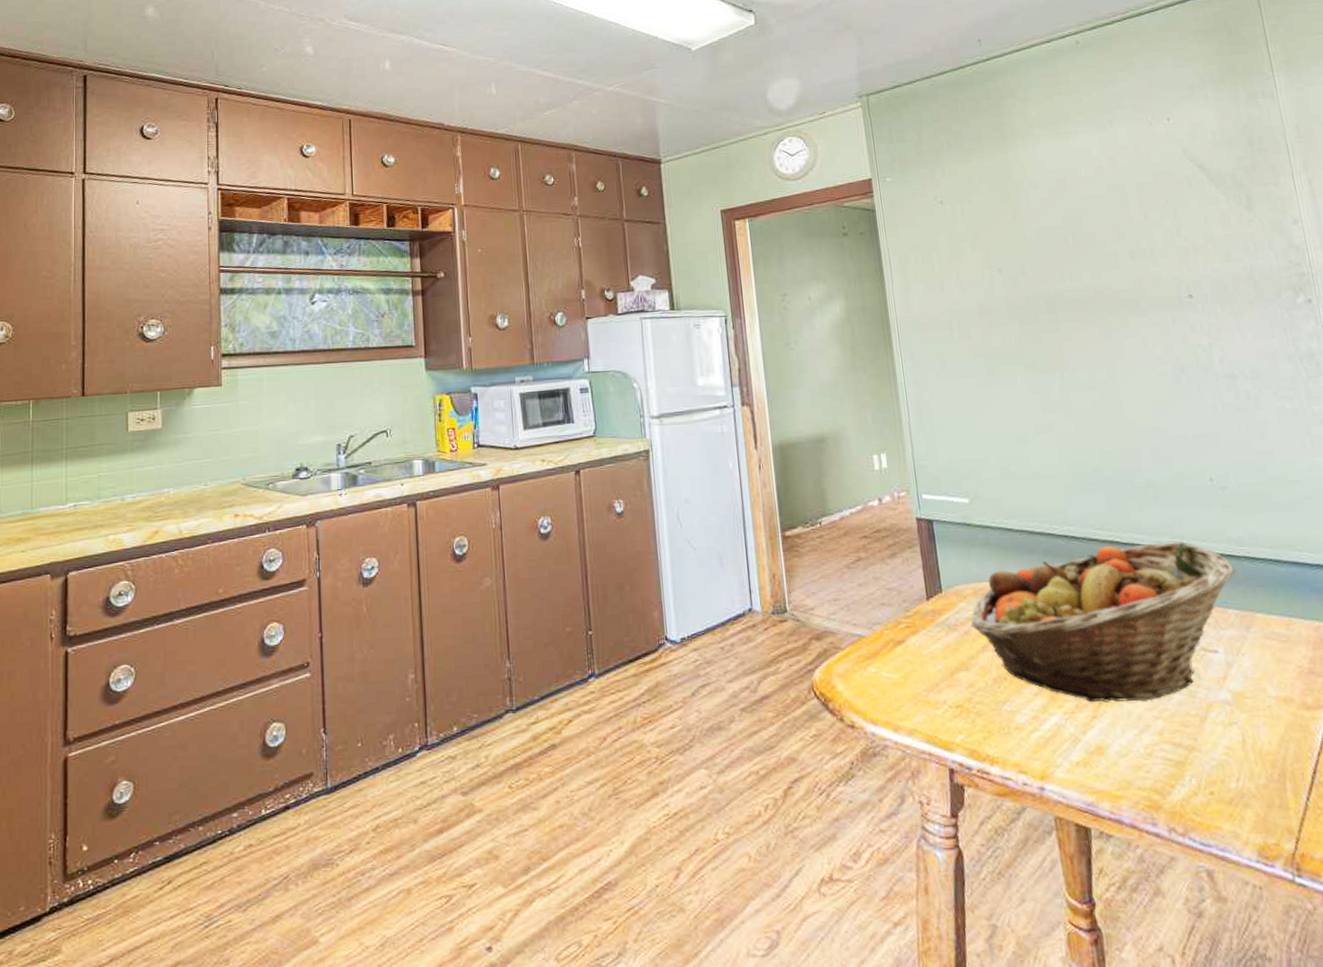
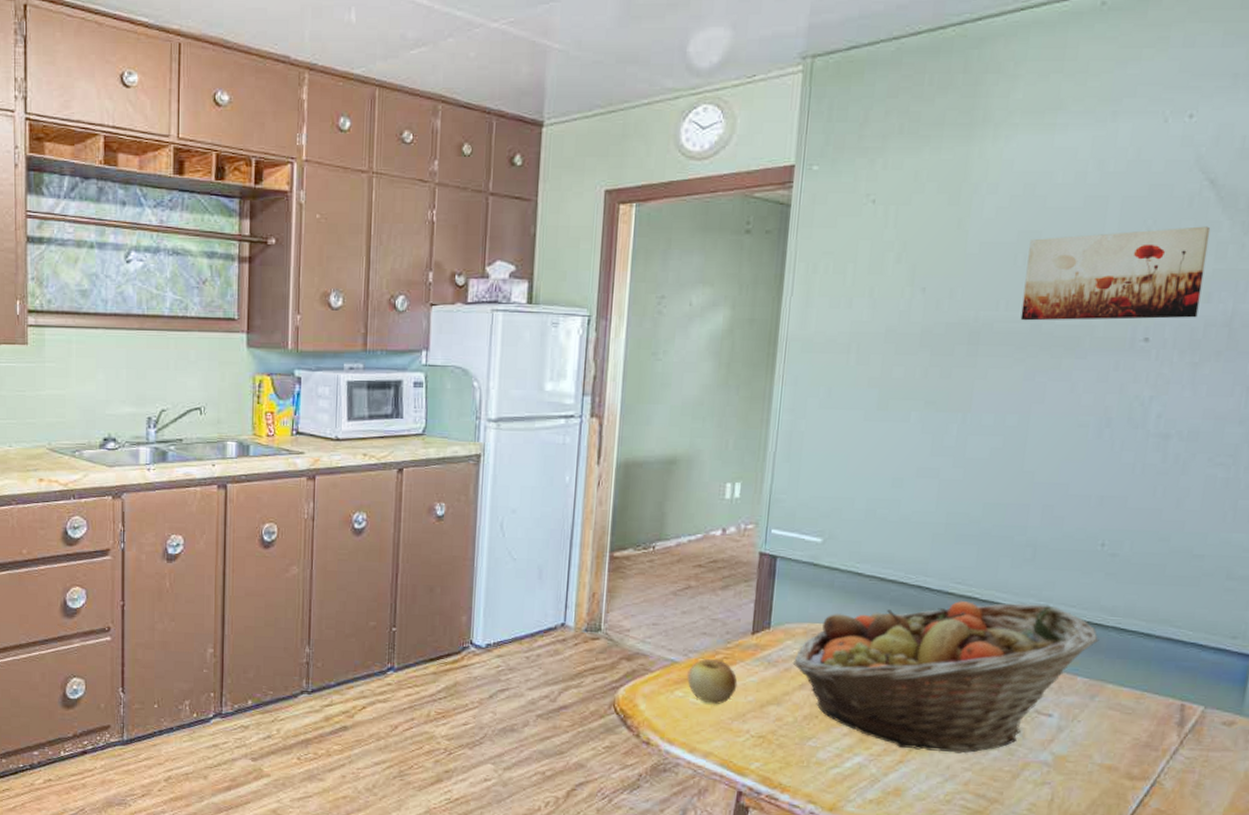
apple: none [875,628,925,677] -> present [686,659,738,704]
wall art: none [1074,201,1225,289] -> present [1020,226,1211,321]

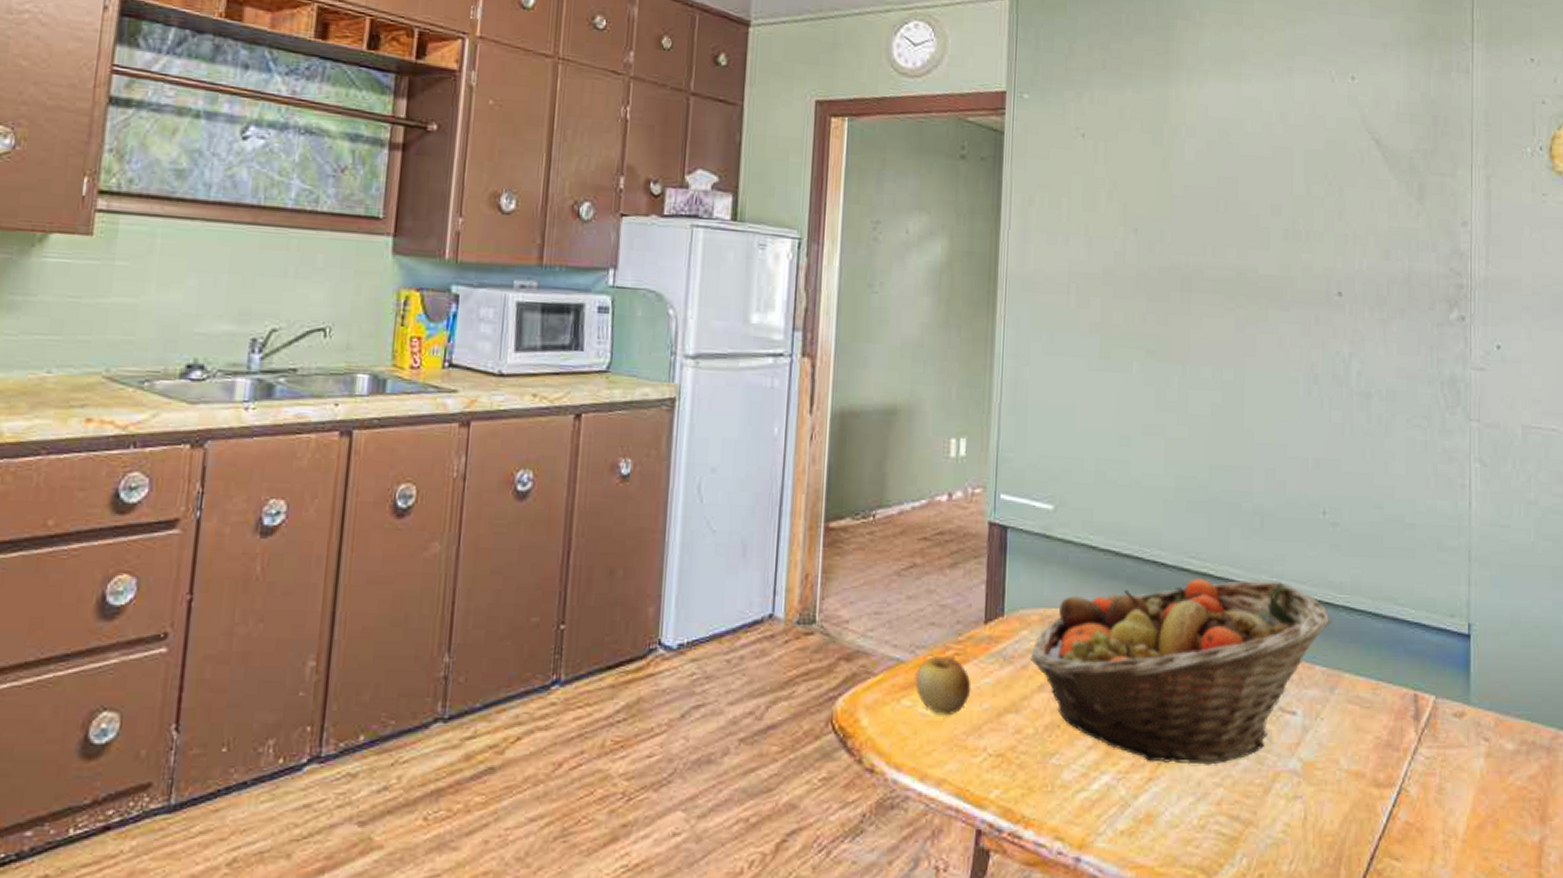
wall art: present [1020,226,1211,321] -> none [1227,183,1382,274]

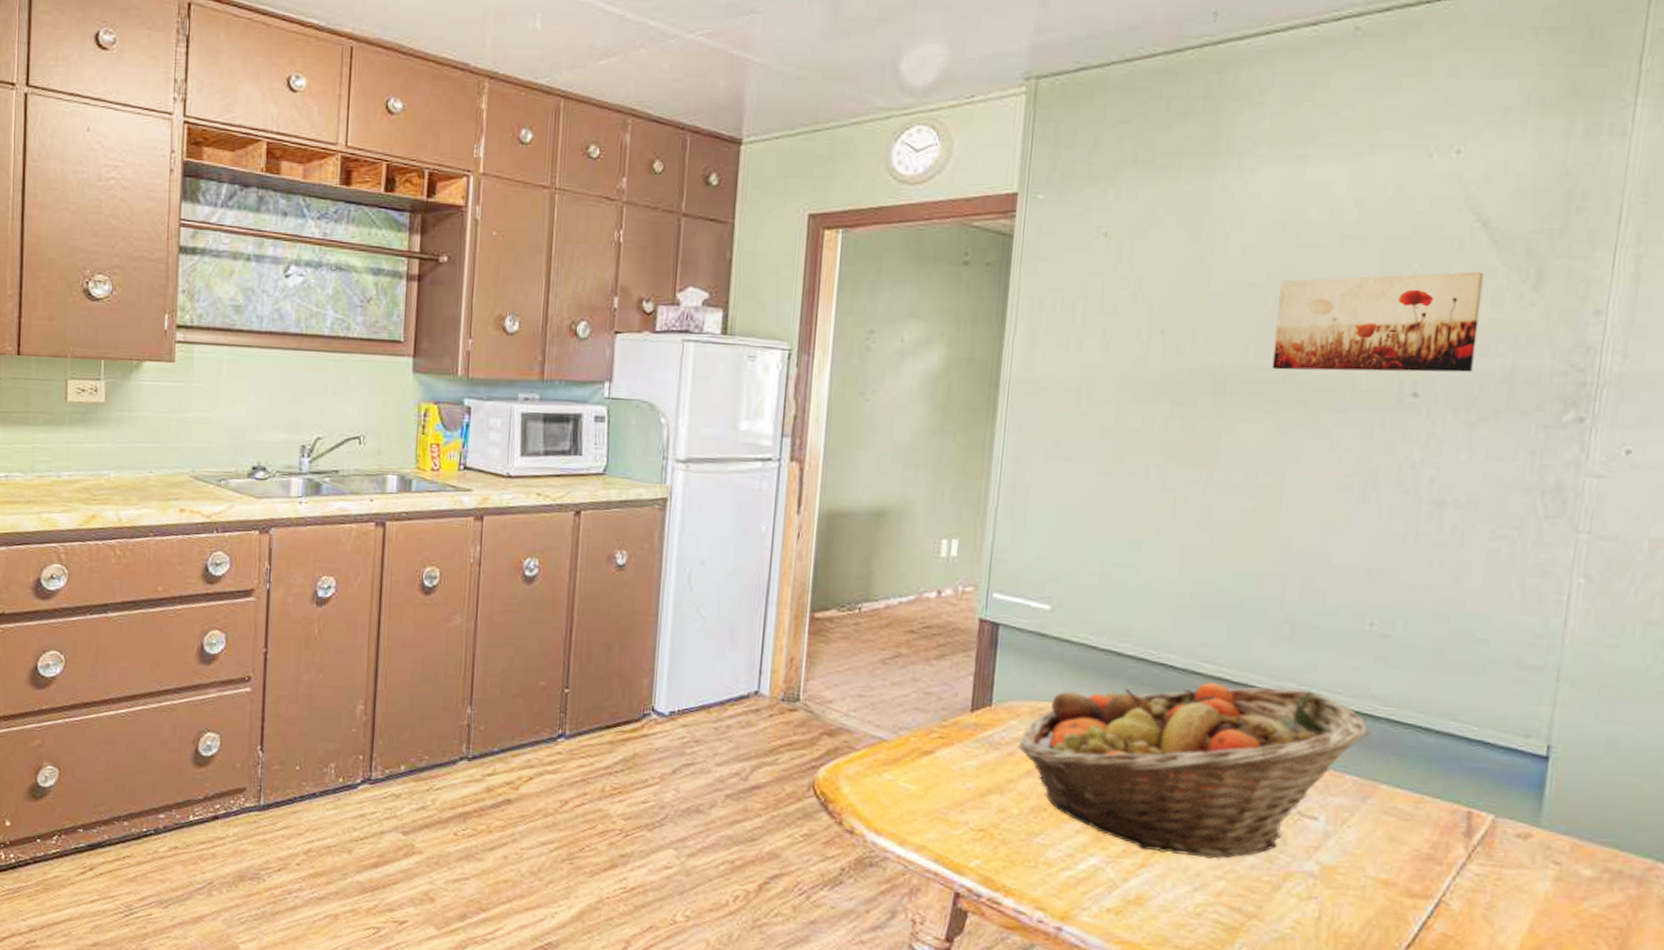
apple: present [914,655,971,715] -> none [896,738,955,791]
wall art: none [1227,183,1382,274] -> present [1272,271,1485,373]

